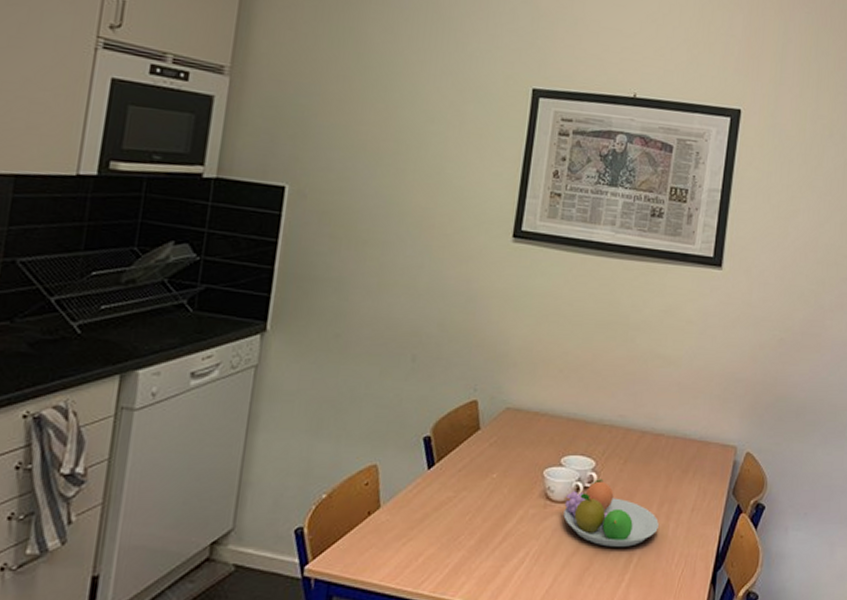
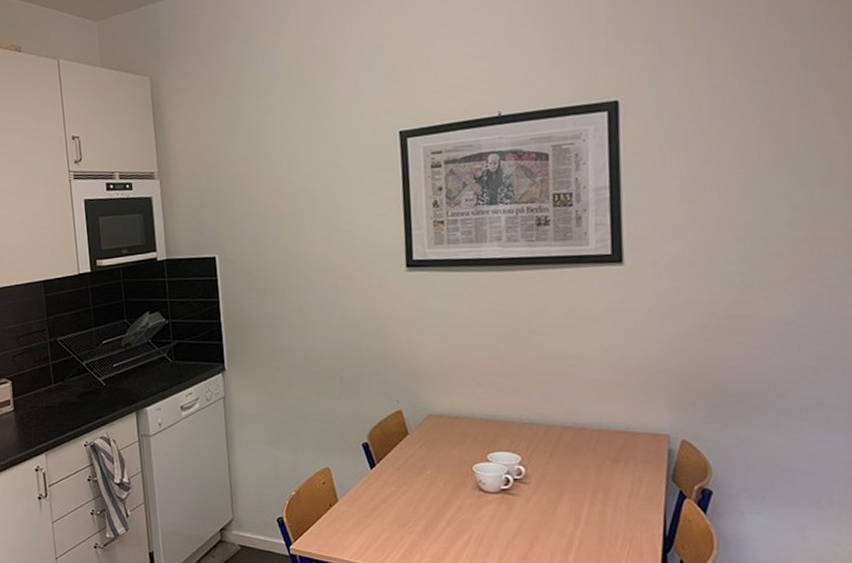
fruit bowl: present [563,479,659,547] -> none [497,472,596,531]

